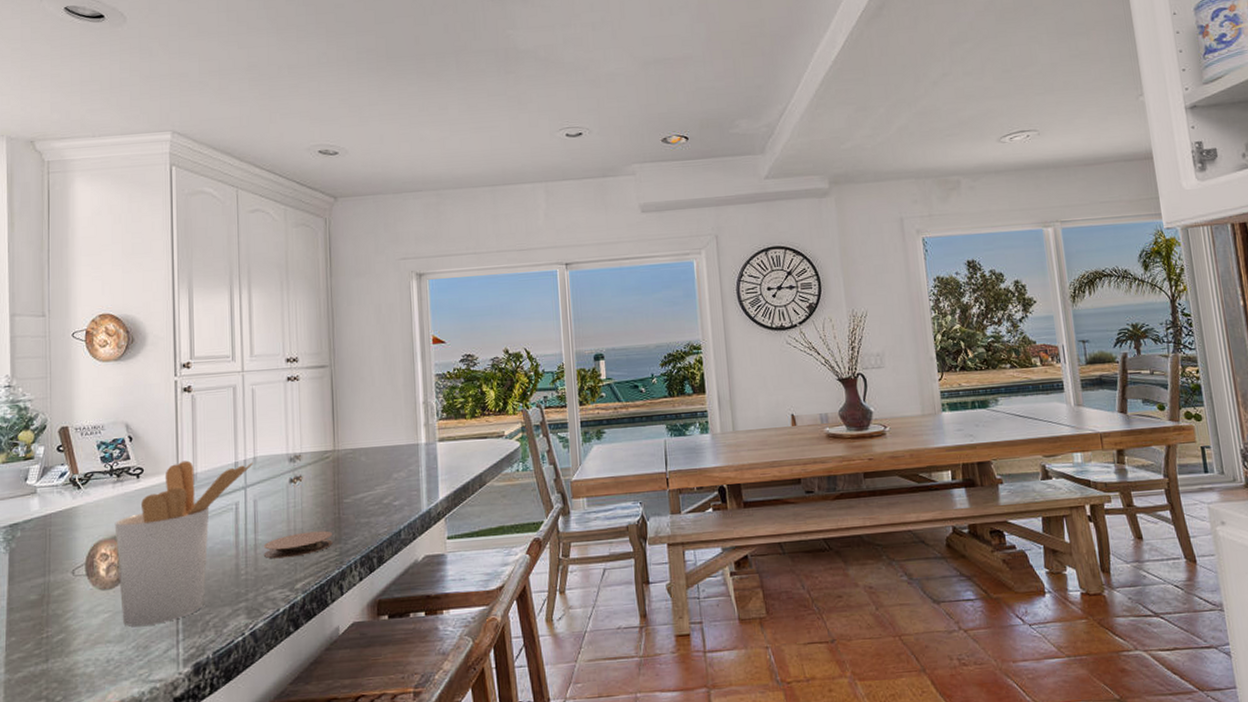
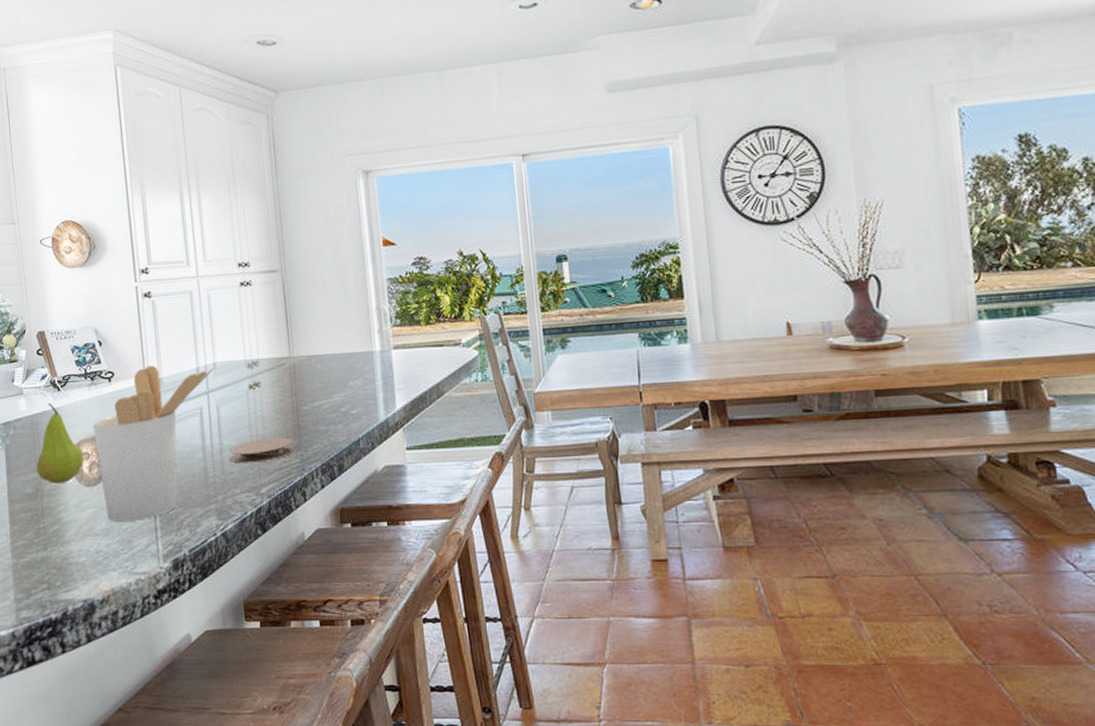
fruit: none [44,502,102,589] -> present [36,403,84,485]

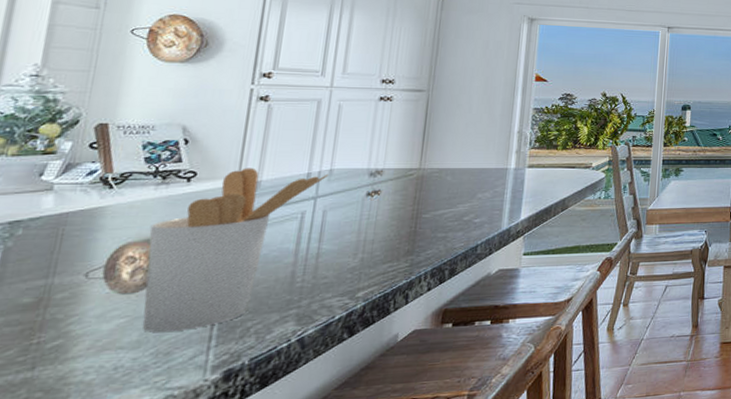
fruit: present [36,403,84,485] -> none [46,201,128,293]
coaster: present [229,437,295,463] -> none [326,243,406,268]

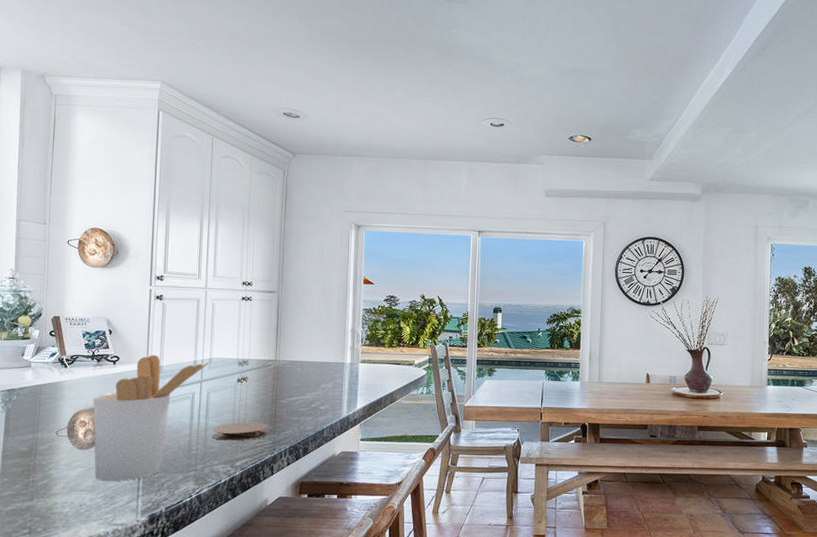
coaster: none [326,243,406,268] -> present [212,422,269,441]

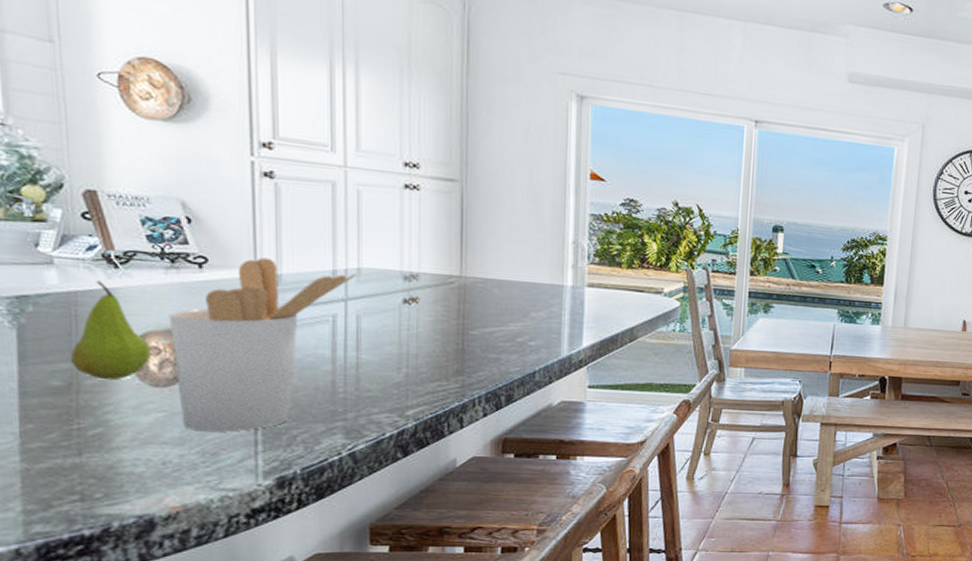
fruit: none [33,377,81,446] -> present [70,280,152,381]
coaster: present [212,422,269,441] -> none [368,358,455,383]

